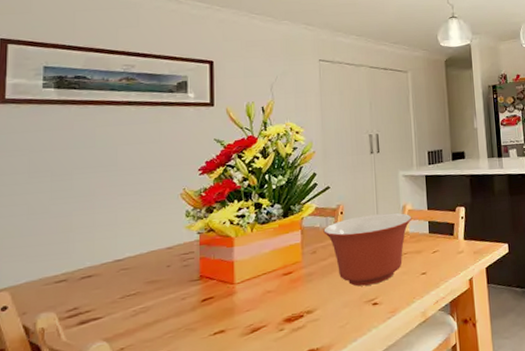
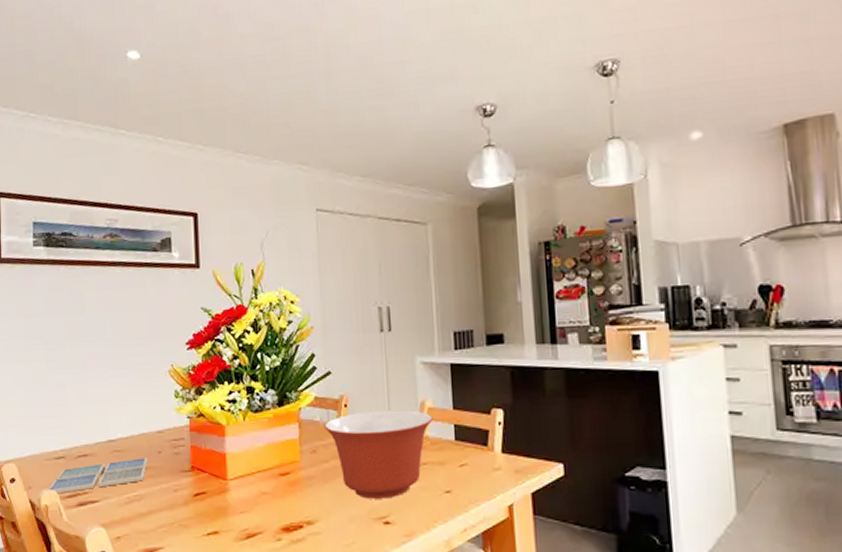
drink coaster: none [43,272,156,316] -> present [46,458,148,494]

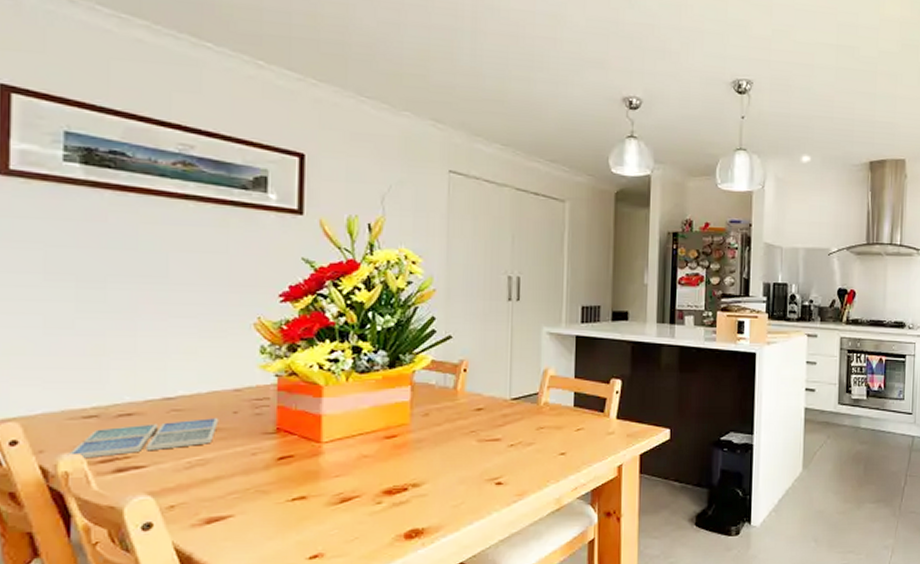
mixing bowl: present [324,410,433,499] -> none [440,377,554,461]

